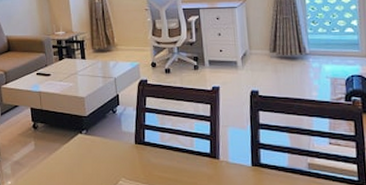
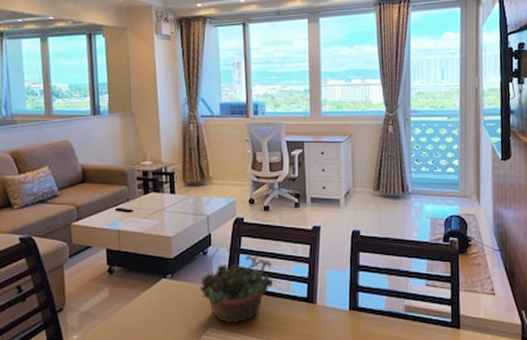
succulent planter: none [111,114,184,176] -> present [200,255,281,324]

